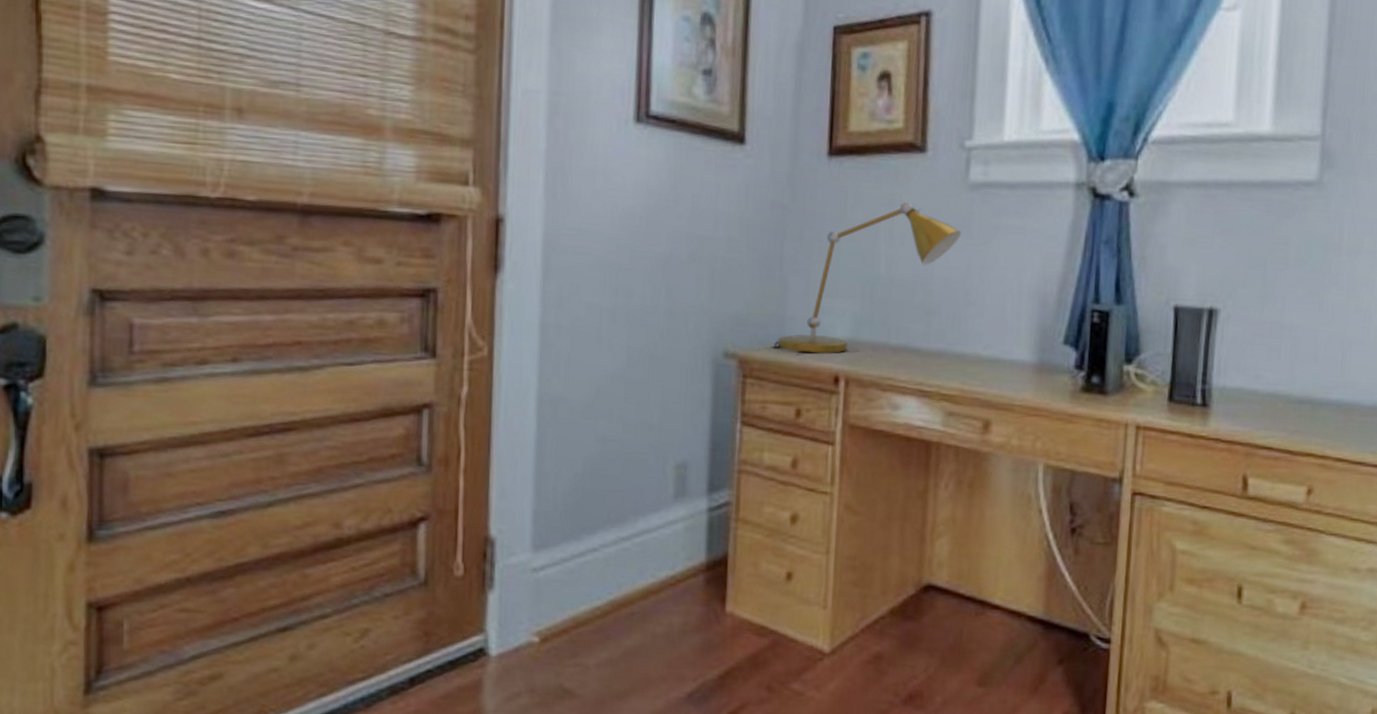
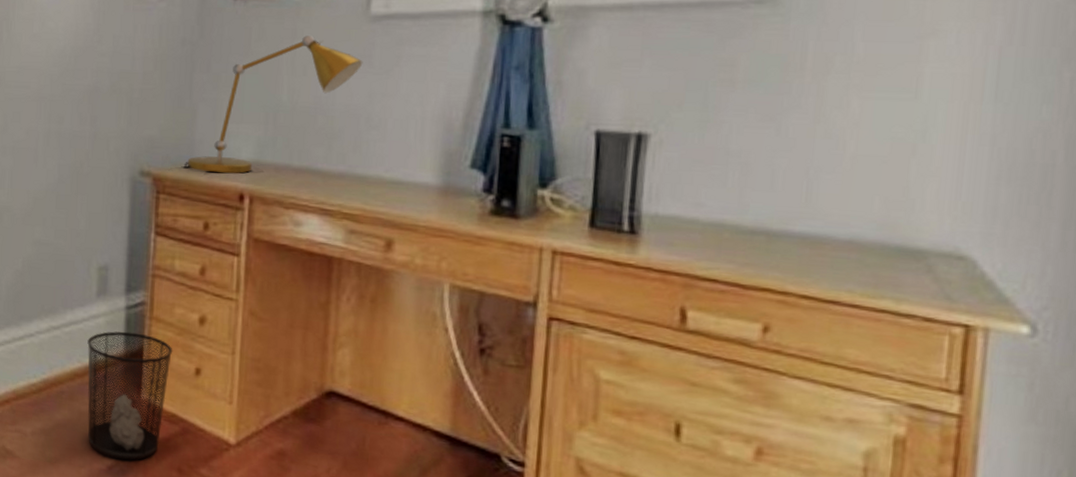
waste bin: none [663,537,762,685] -> present [87,331,173,461]

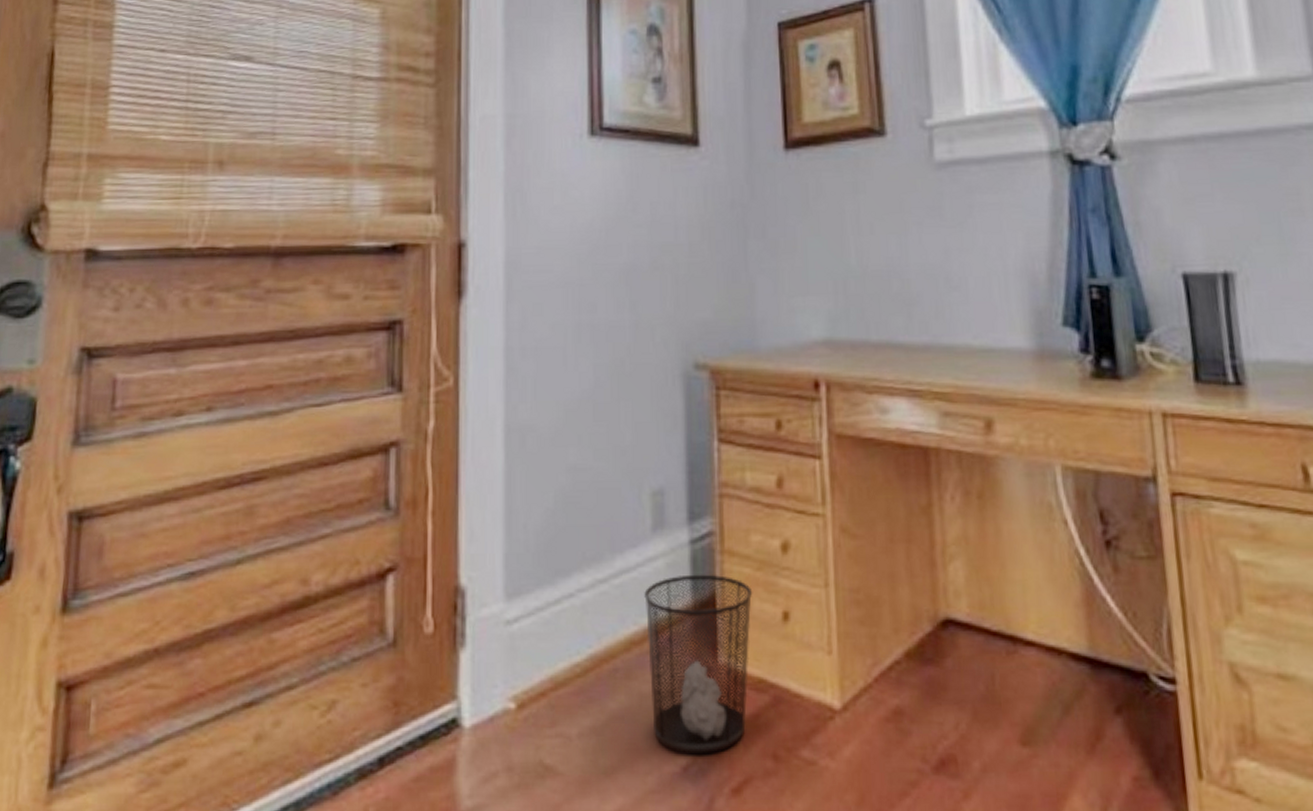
desk lamp: present [183,36,363,174] -> none [745,189,934,358]

